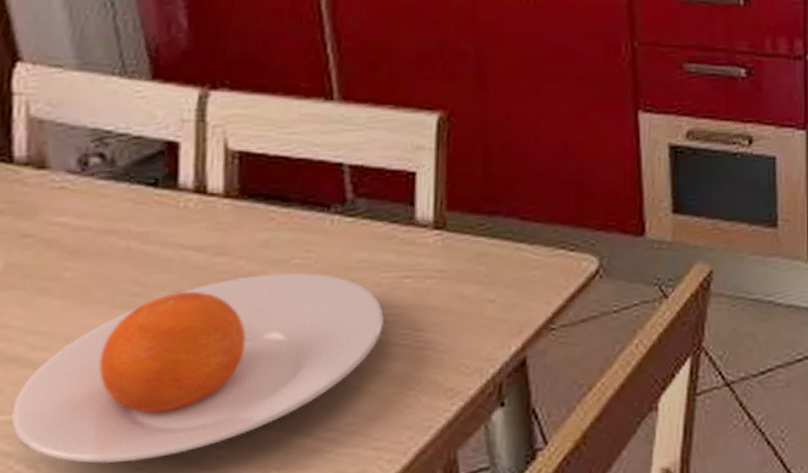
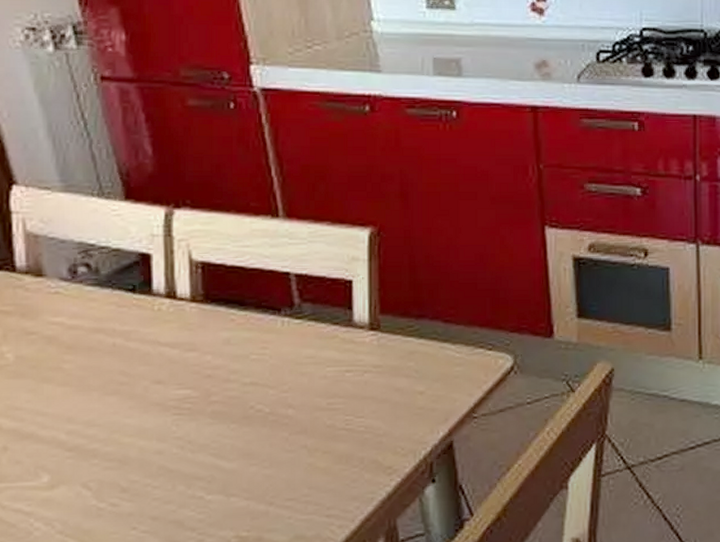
plate: present [10,272,384,464] -> none [28,366,330,524]

